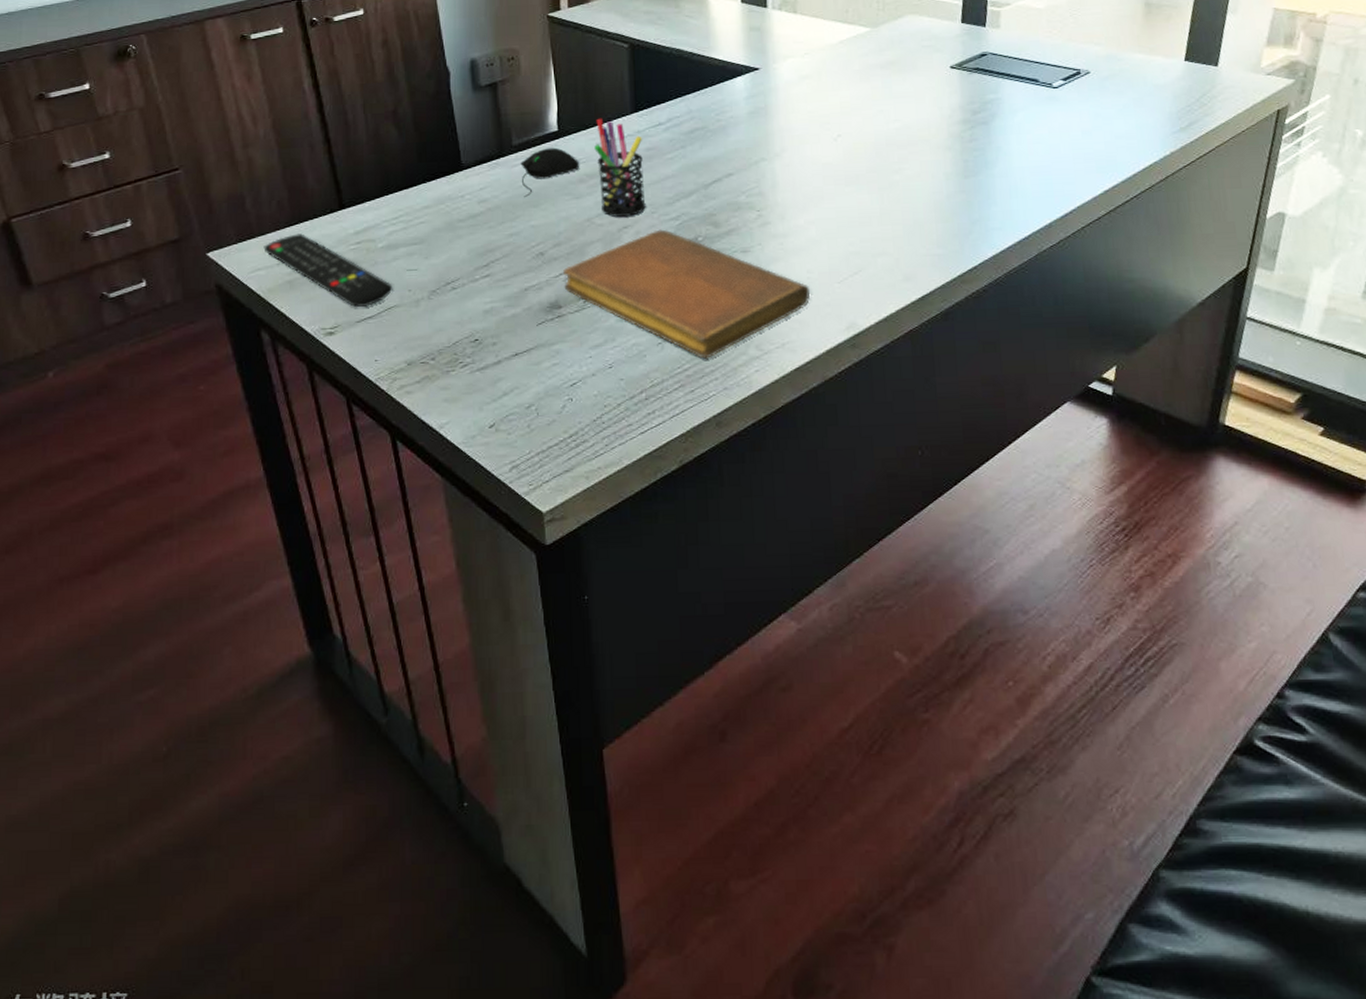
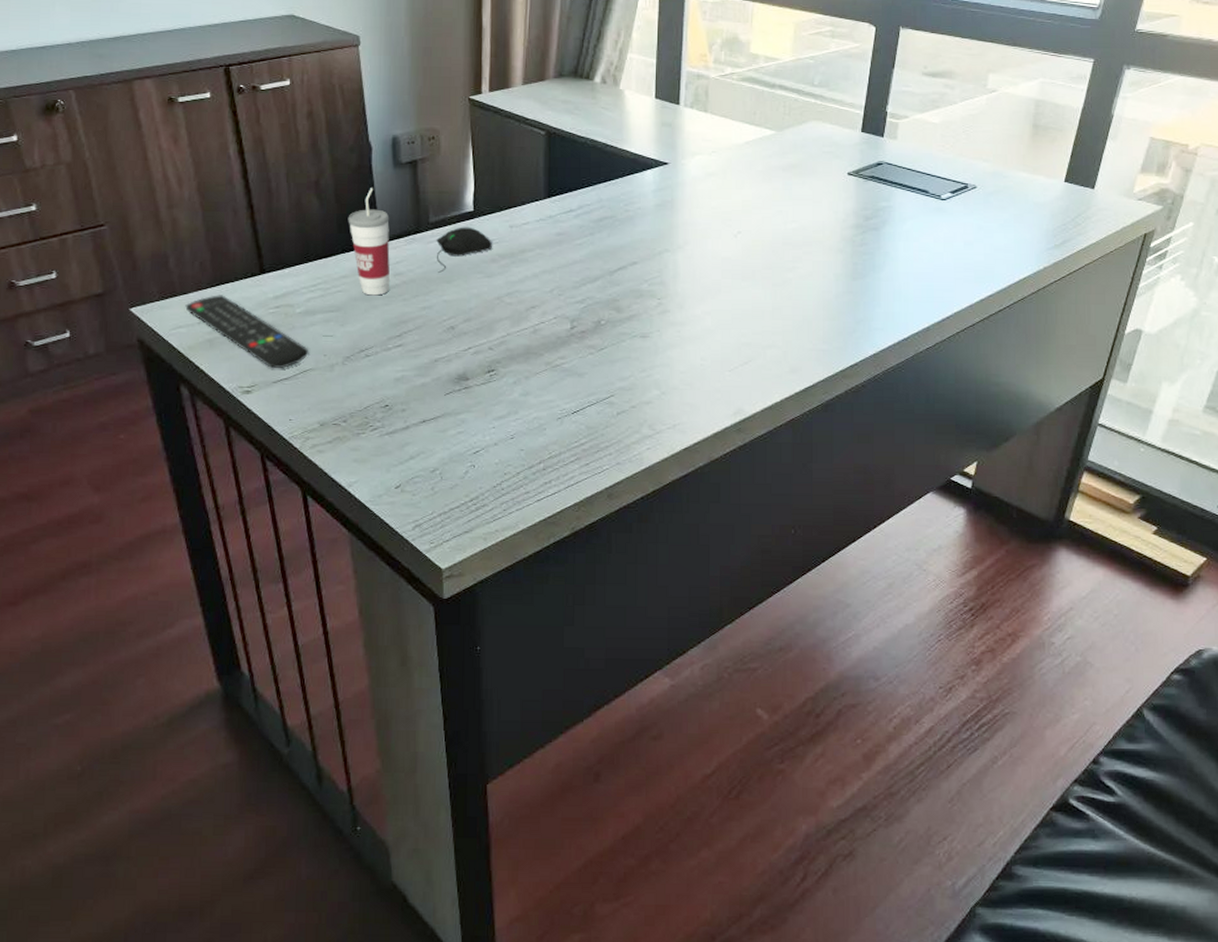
cup: none [428,114,475,225] -> present [348,188,391,296]
notebook: present [562,229,810,359] -> none [471,311,702,435]
pen holder: present [594,118,646,217] -> none [507,201,554,297]

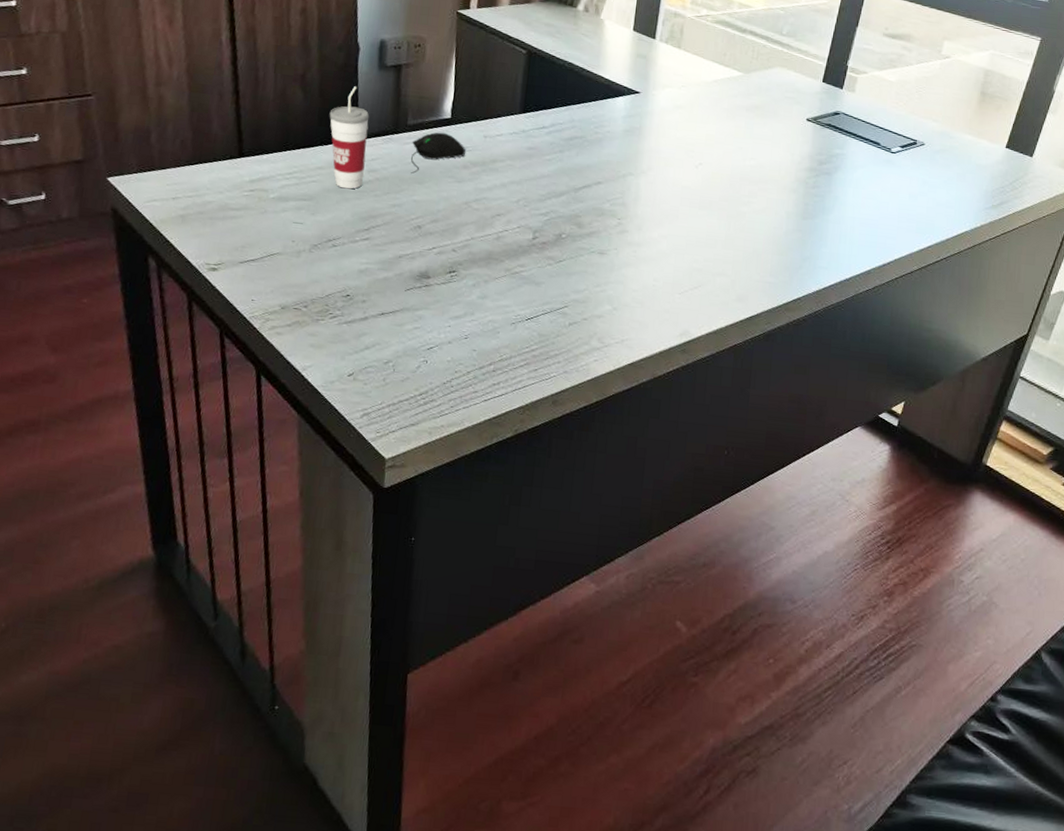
remote control: present [185,295,309,369] -> none [162,173,278,251]

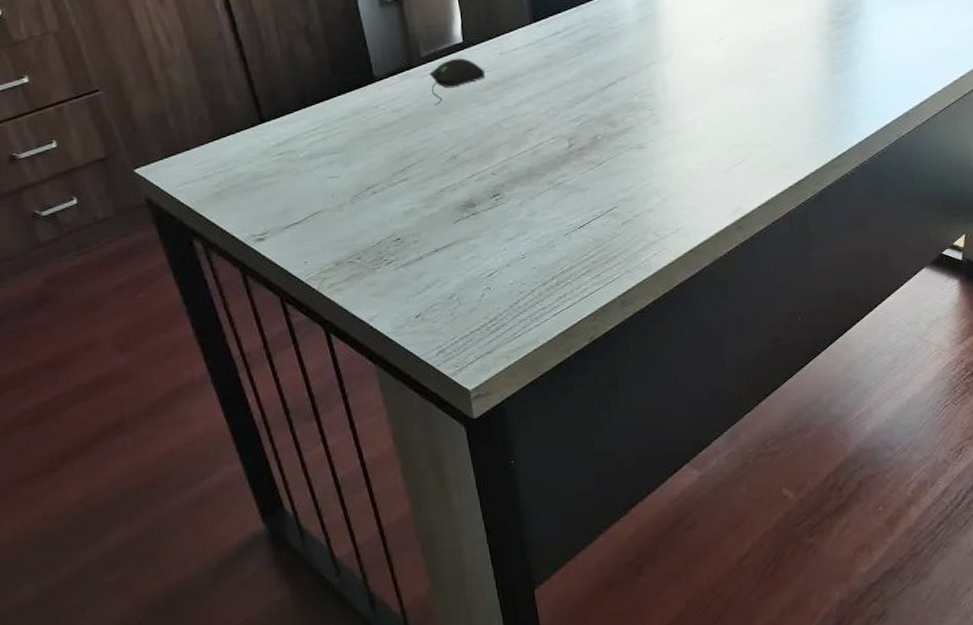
cup: present [329,86,370,189] -> none [340,29,389,134]

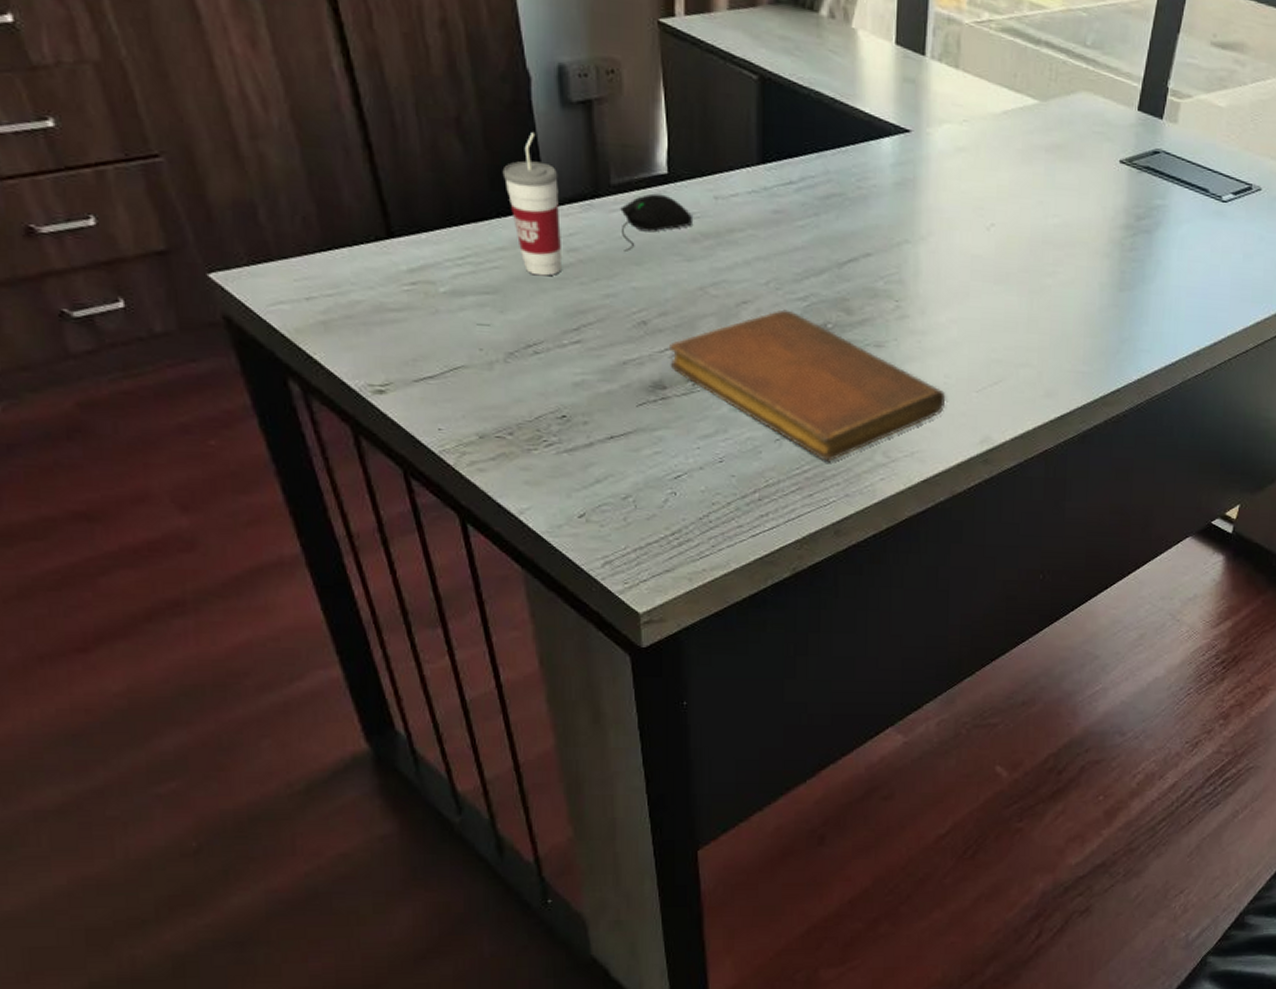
cup: none [340,29,389,134] -> present [502,132,563,276]
notebook: none [474,130,700,246] -> present [668,309,945,461]

